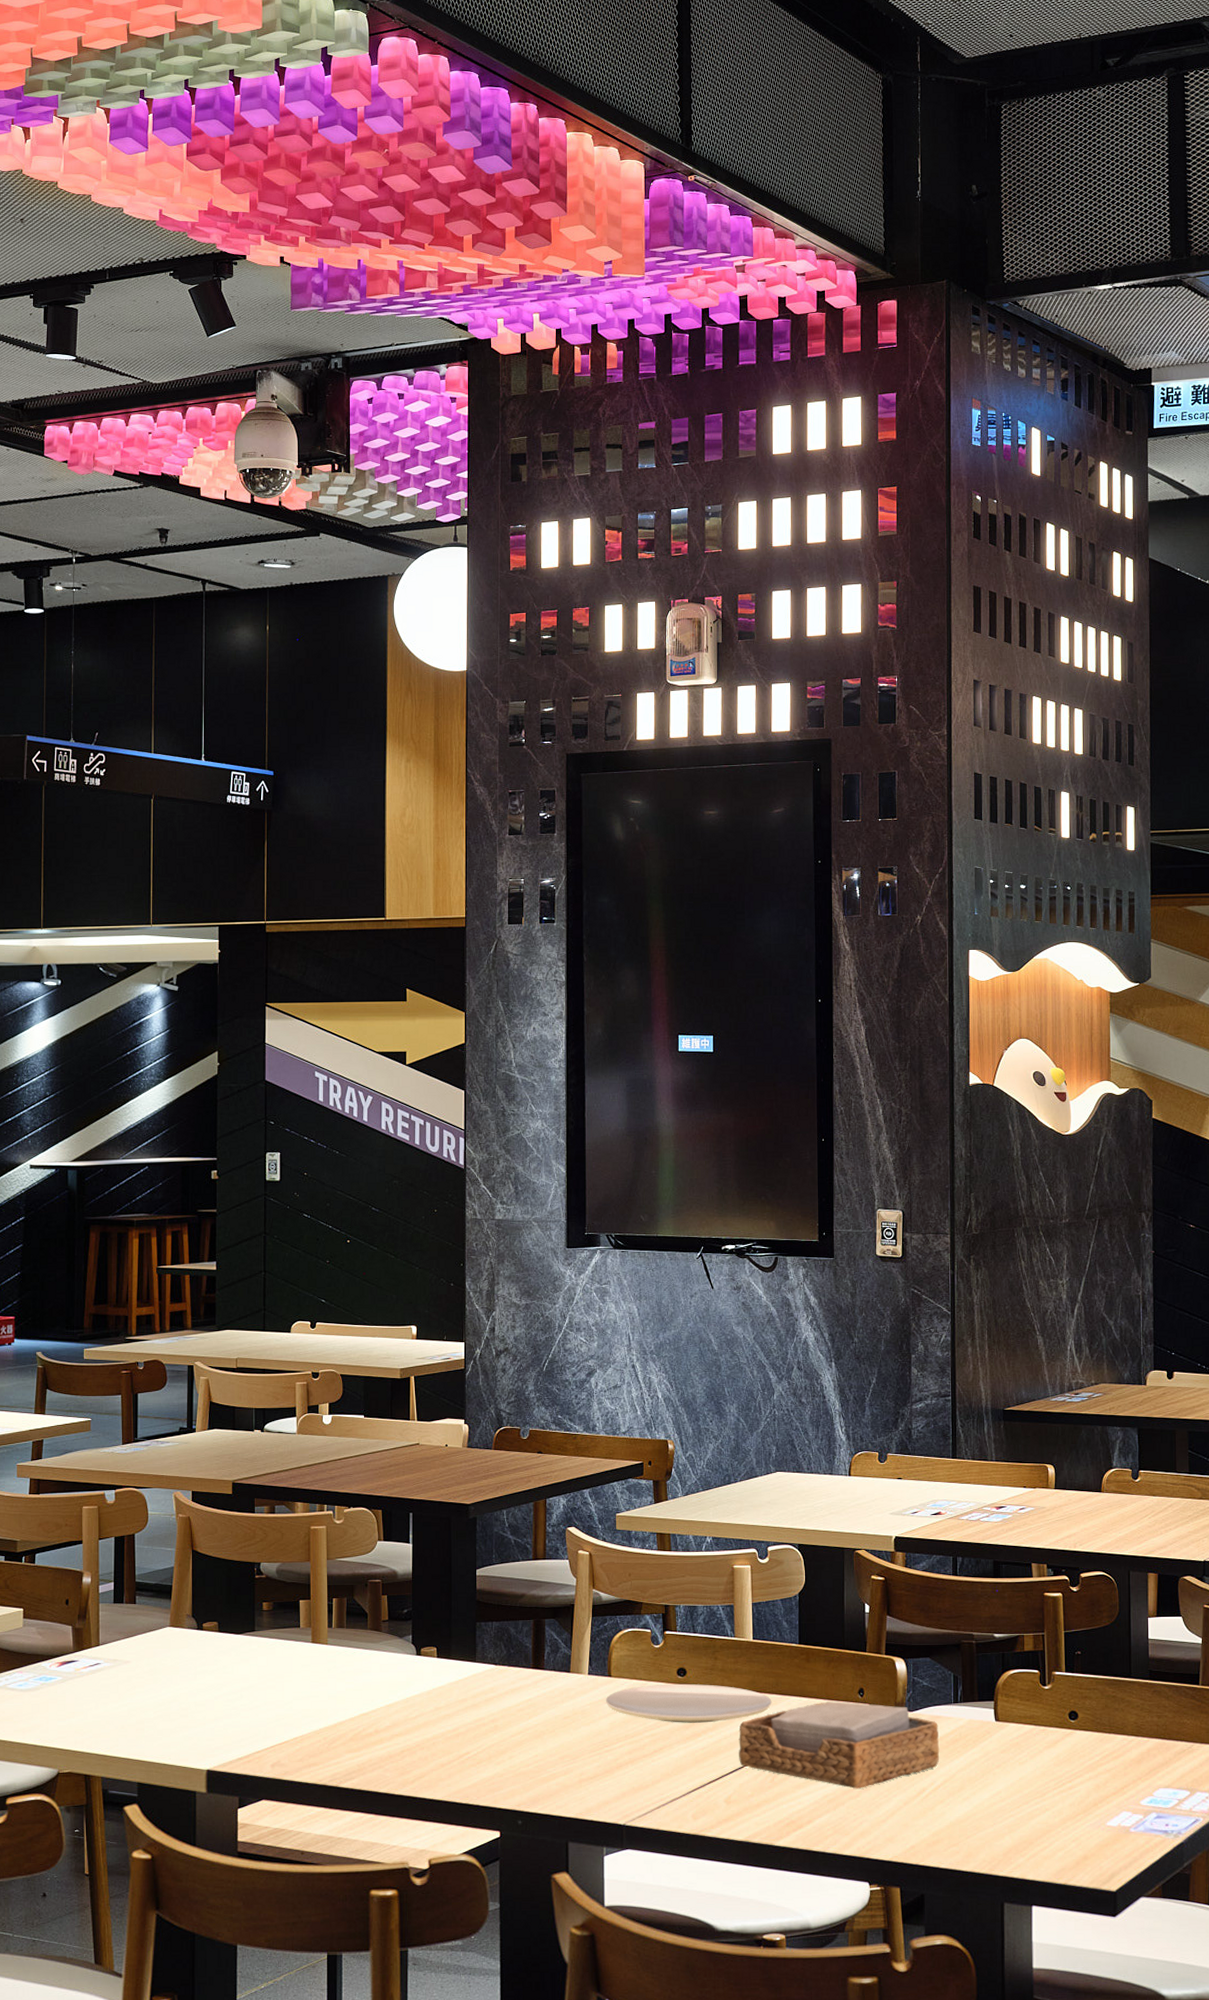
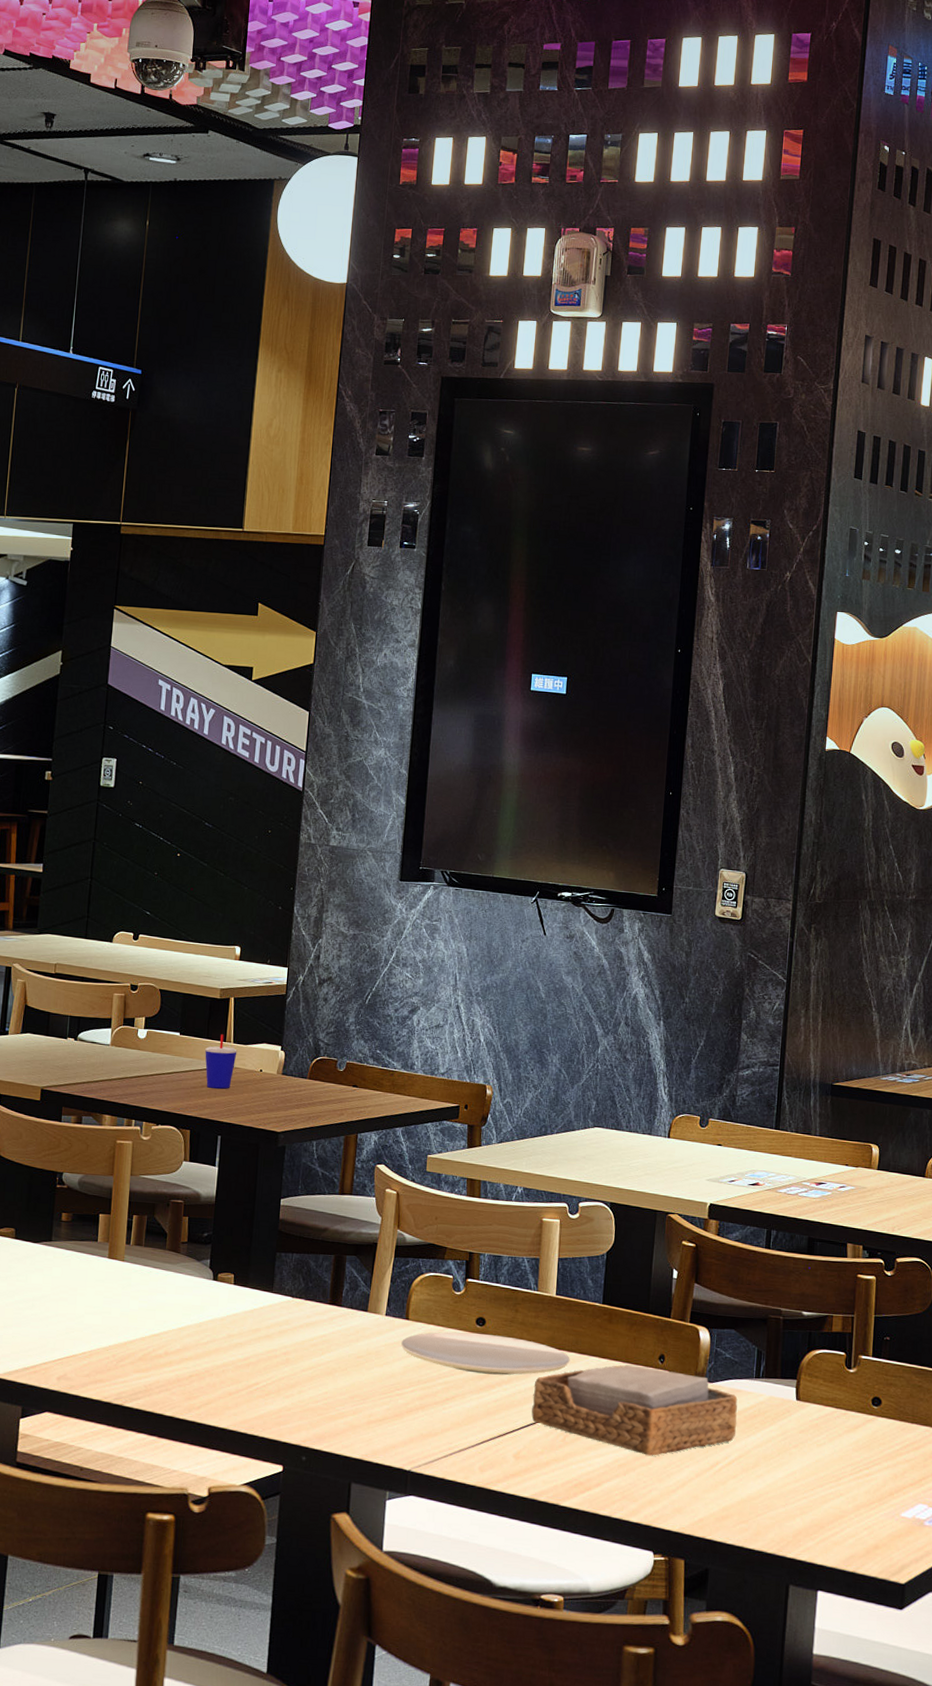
beverage cup: none [390,1413,422,1468] -> present [205,1034,237,1090]

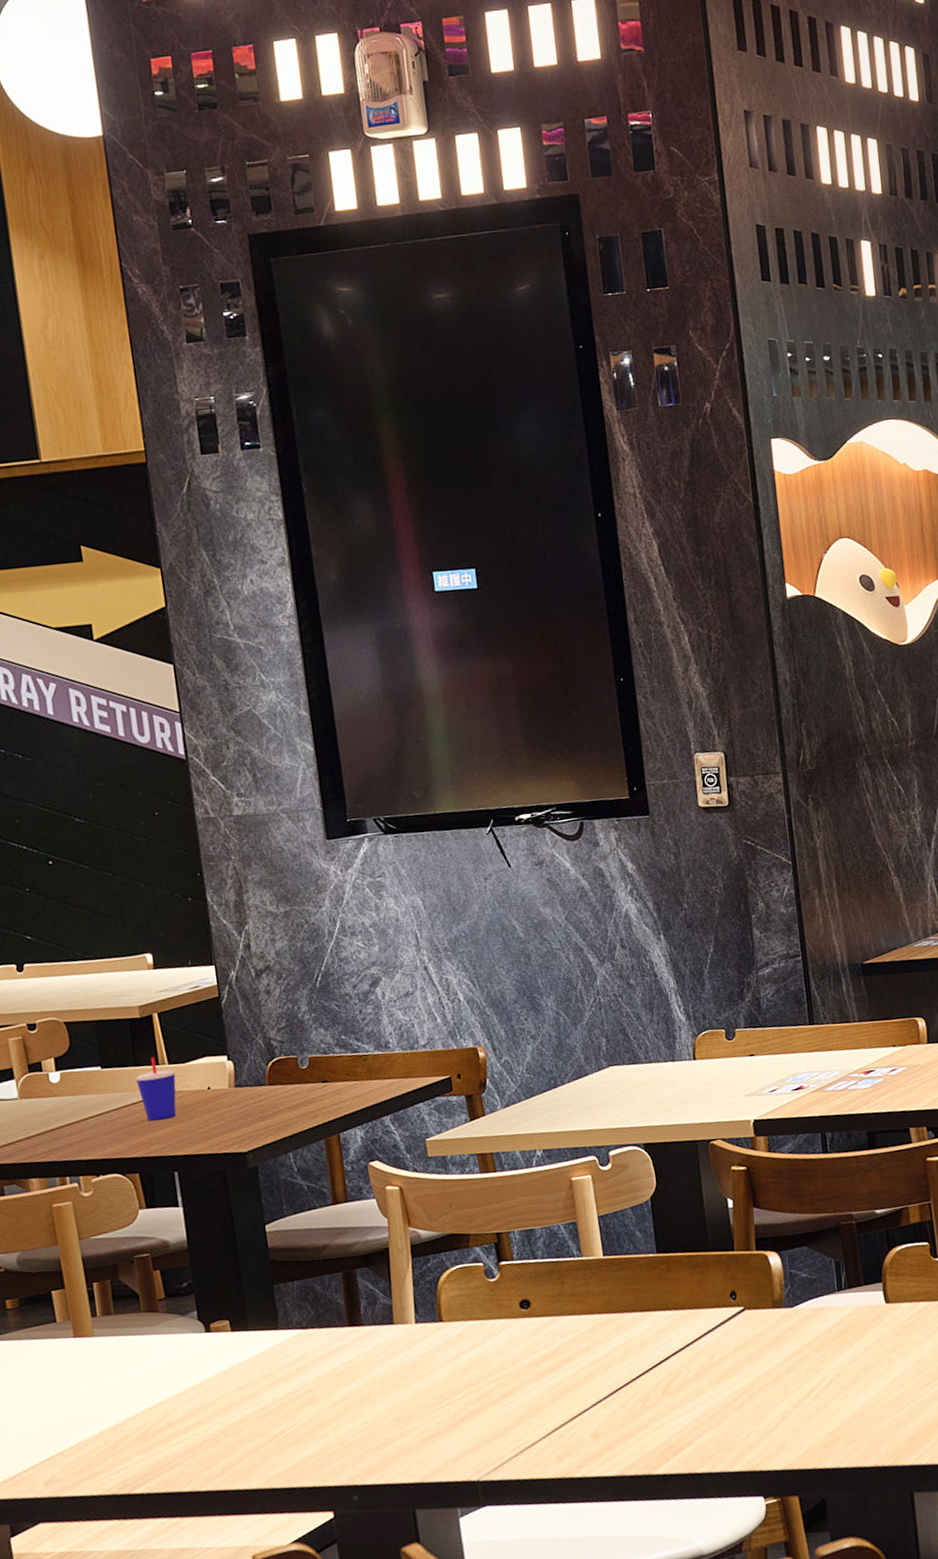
plate: present [400,1332,570,1375] -> none [439,1311,633,1362]
napkin holder: present [531,1365,738,1456] -> none [599,1303,829,1400]

